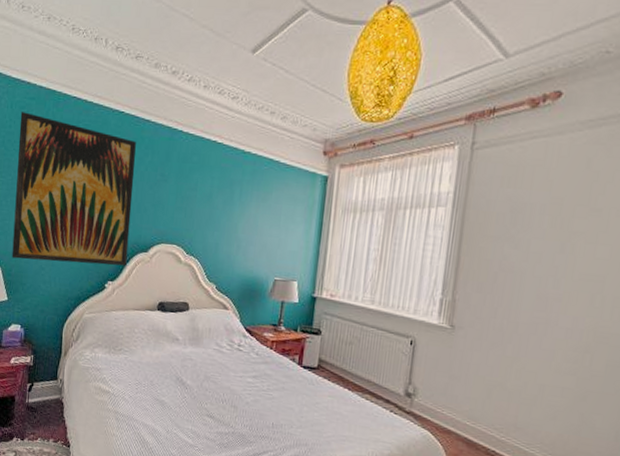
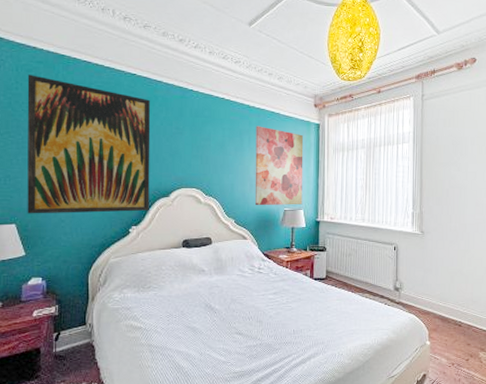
wall art: none [240,175,307,275] -> present [254,126,304,206]

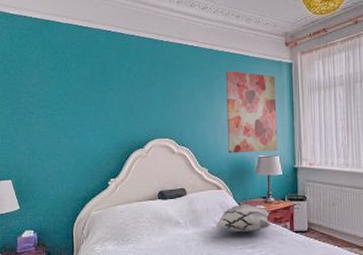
wall art: present [27,74,151,214] -> none [20,41,126,170]
decorative pillow: none [239,254,293,280] -> present [215,204,272,233]

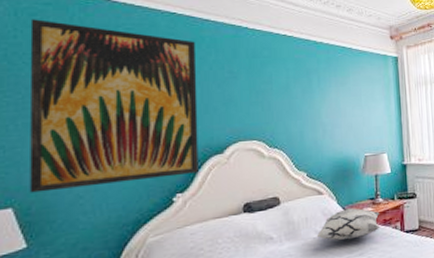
wall art: none [20,41,126,170] -> present [29,19,199,193]
wall art: present [225,70,278,154] -> none [325,63,385,154]

